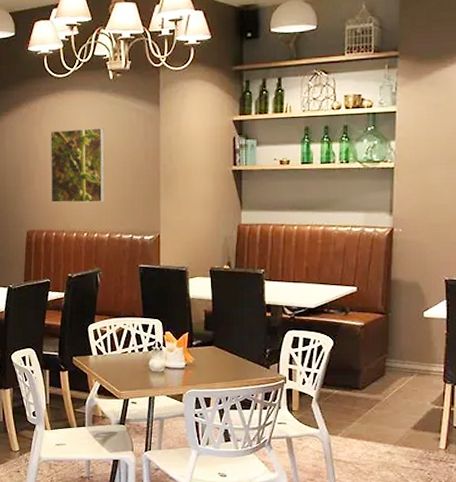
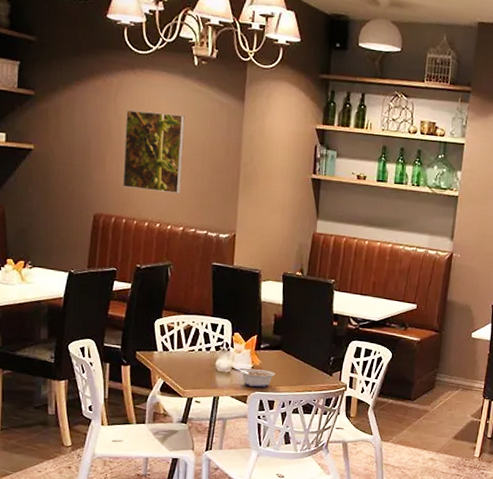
legume: none [167,366,209,385] -> present [234,367,275,388]

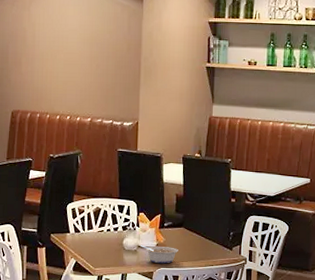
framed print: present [122,109,185,193] -> none [36,16,91,88]

